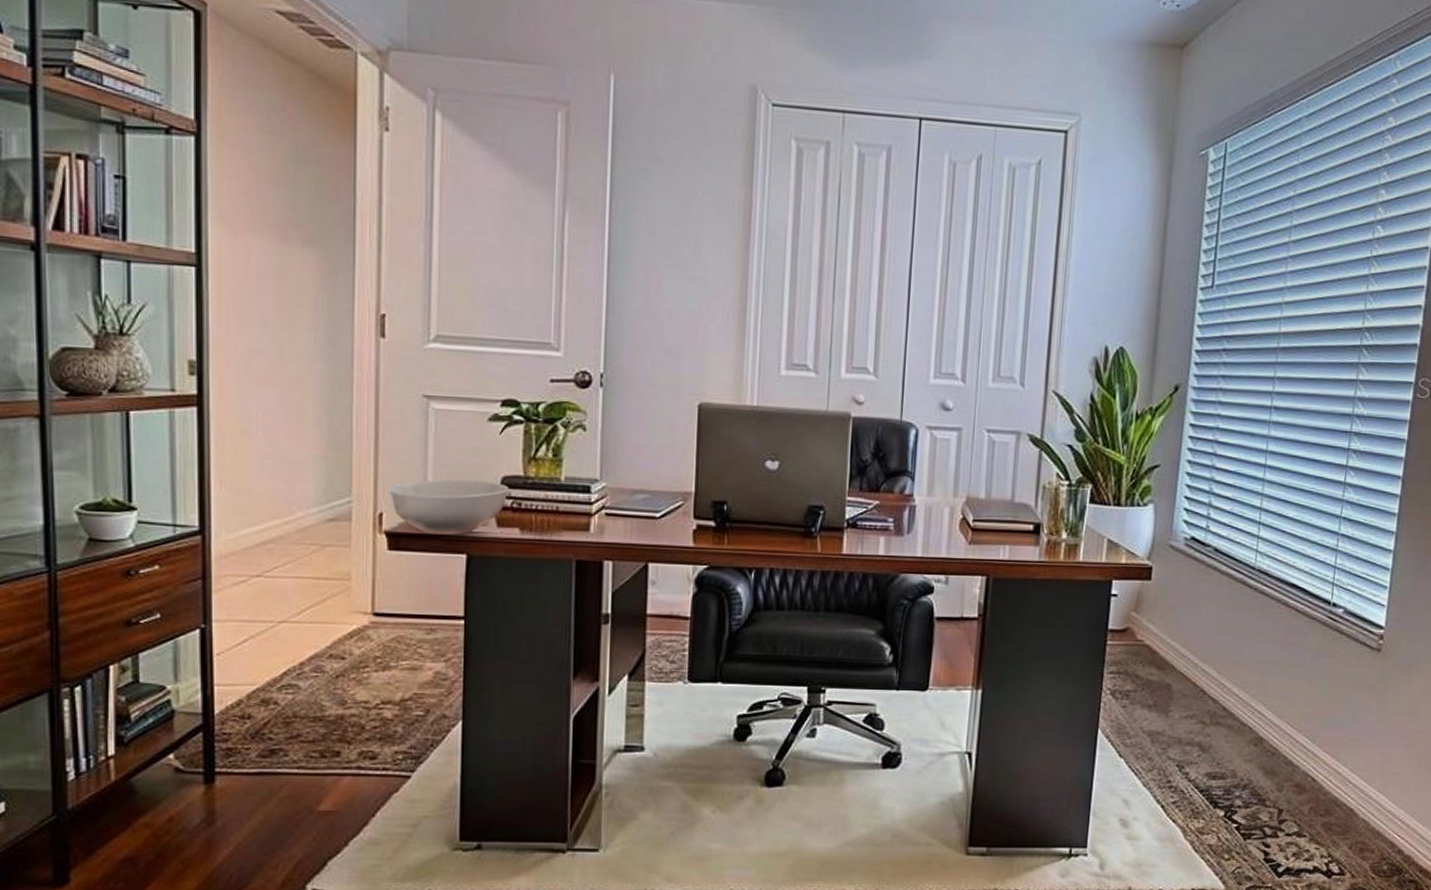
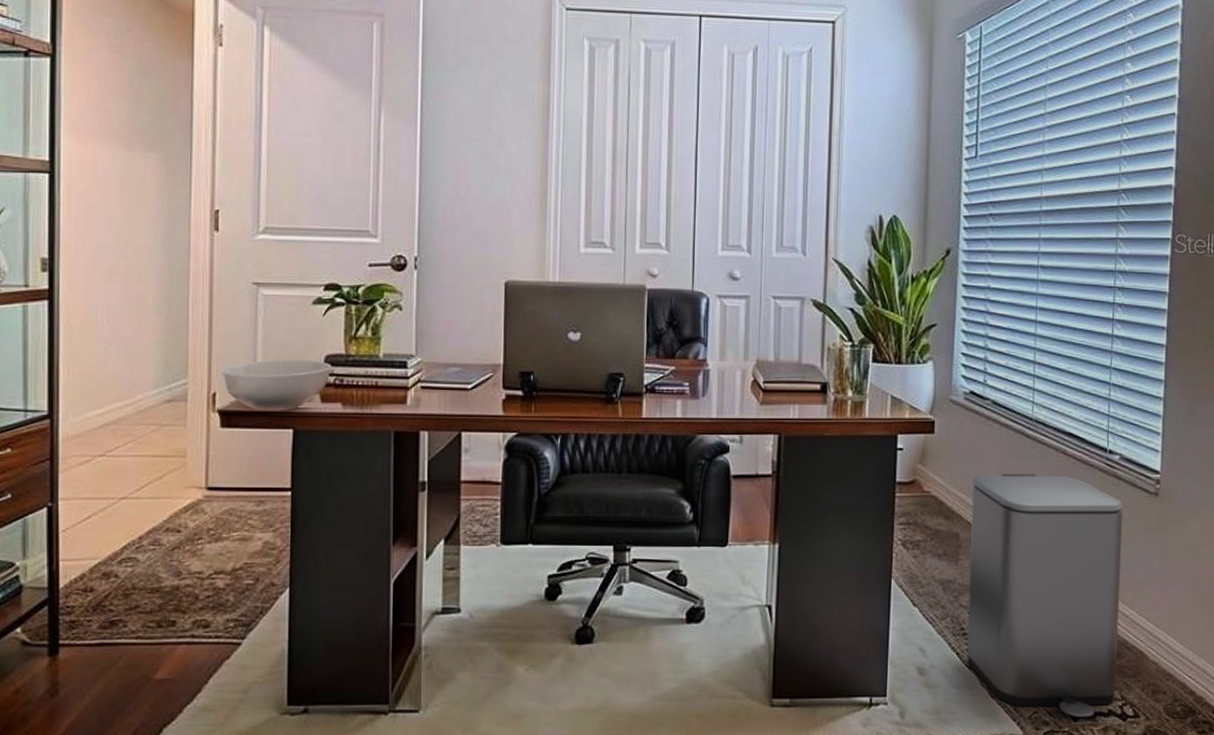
pedal bin: none [1171,624,1344,874] -> present [966,474,1124,718]

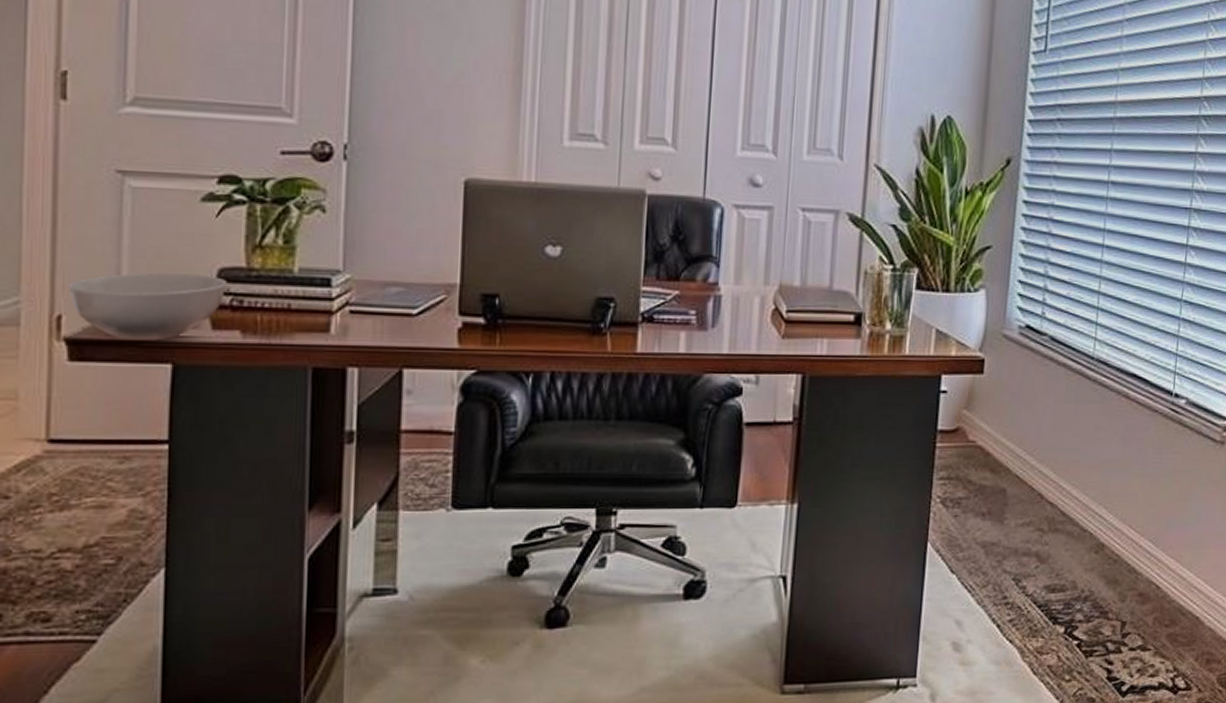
pedal bin: present [966,474,1124,718] -> none [1008,420,1187,693]

